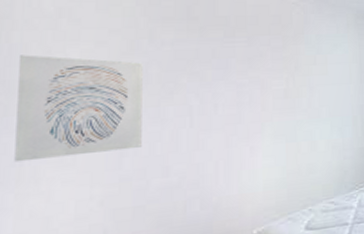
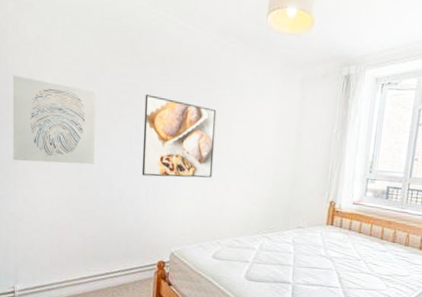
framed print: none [207,59,295,150] -> present [141,94,217,178]

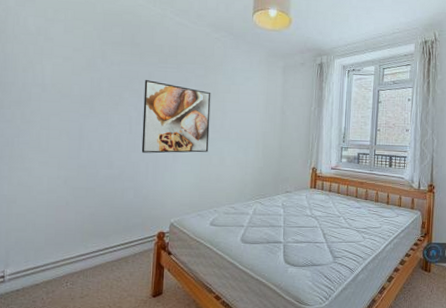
wall art: present [13,75,96,165] -> none [8,63,97,145]

